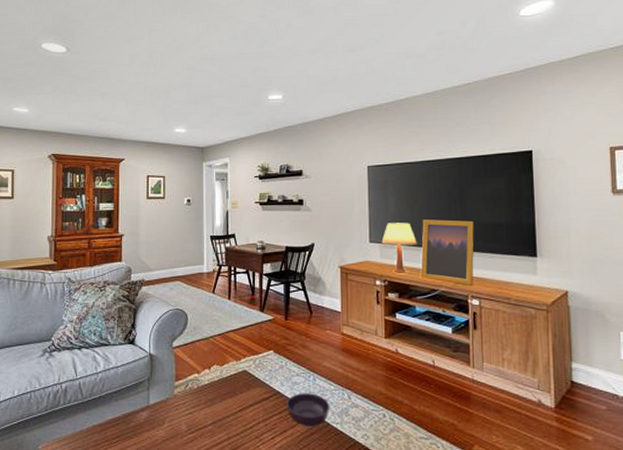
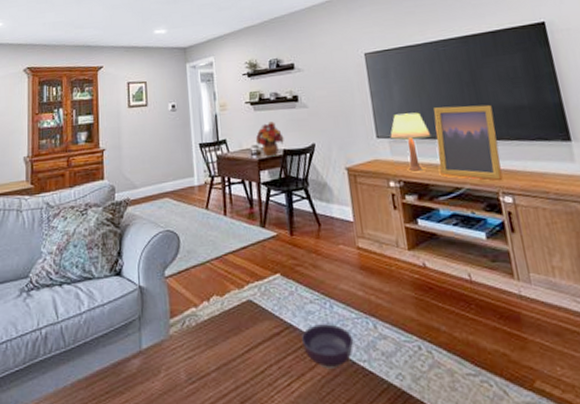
flower arrangement: none [261,221,287,252] -> present [255,121,284,157]

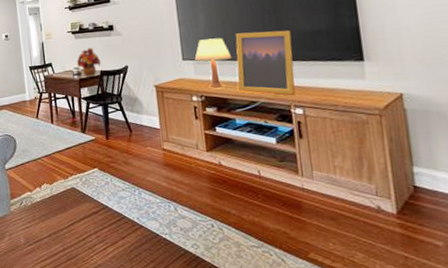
bowl: present [302,324,354,369] -> none [115,206,158,239]

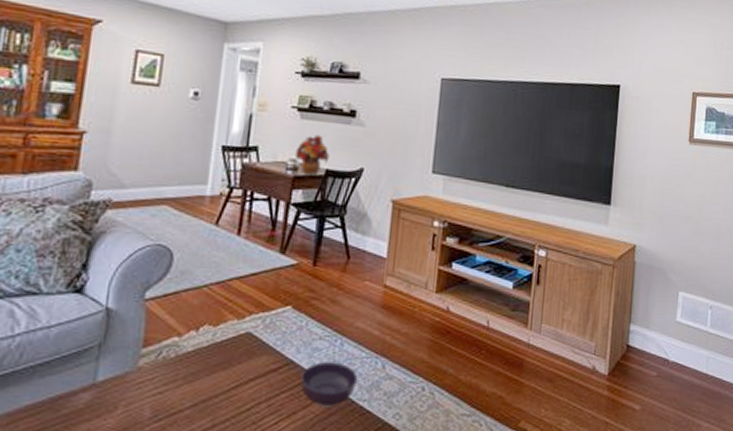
bowl: none [115,206,158,239] -> present [301,362,358,407]
table lamp: present [194,37,232,89] -> none [446,150,487,216]
picture frame: present [235,29,296,95] -> none [486,151,553,233]

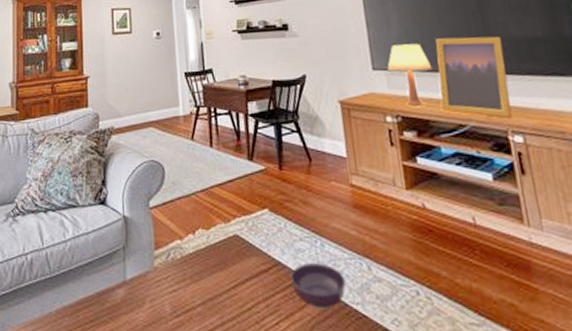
flower arrangement: present [294,134,330,175] -> none [243,51,273,88]
table lamp: none [446,150,487,216] -> present [387,43,433,107]
picture frame: none [486,151,553,233] -> present [436,36,513,118]

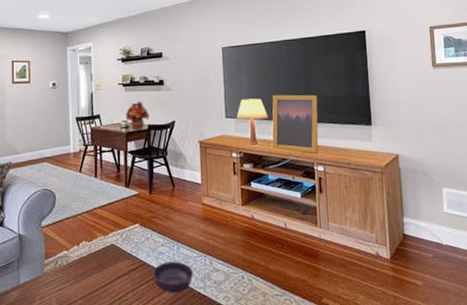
flower arrangement: none [243,51,273,88] -> present [125,101,150,131]

